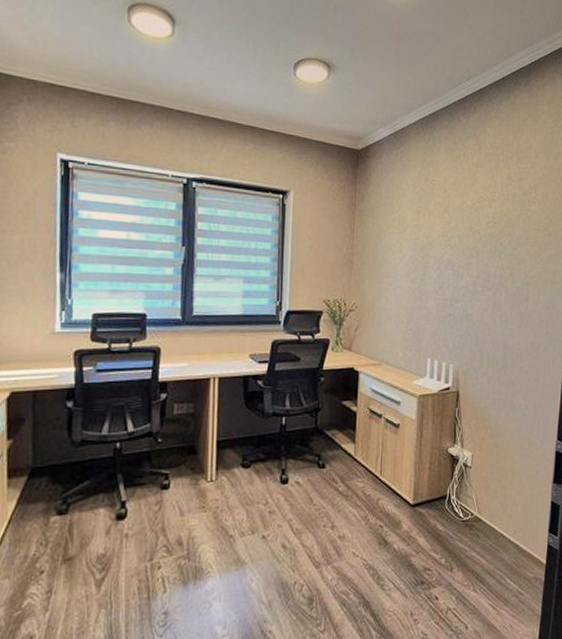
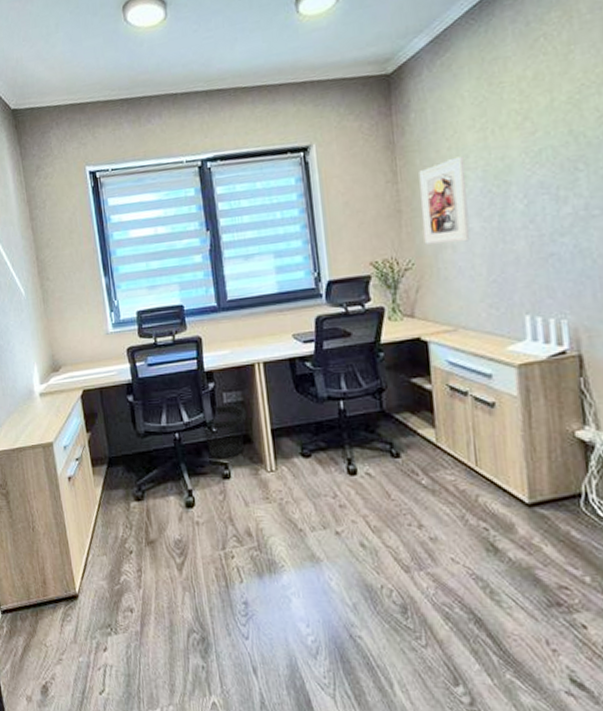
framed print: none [366,228,403,295] -> present [419,156,471,245]

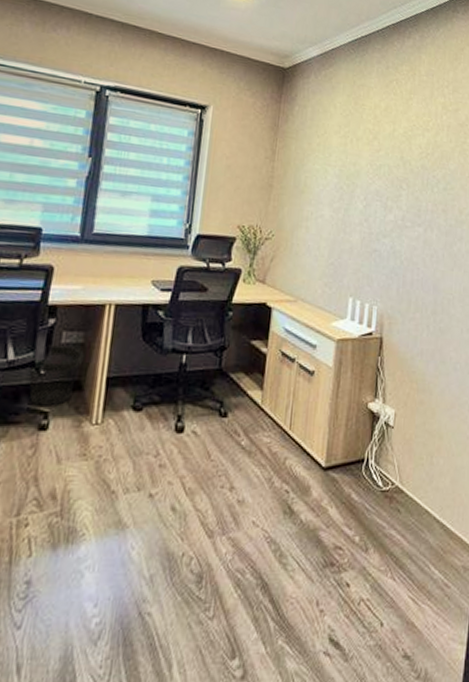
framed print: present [419,156,471,245] -> none [285,153,328,226]

